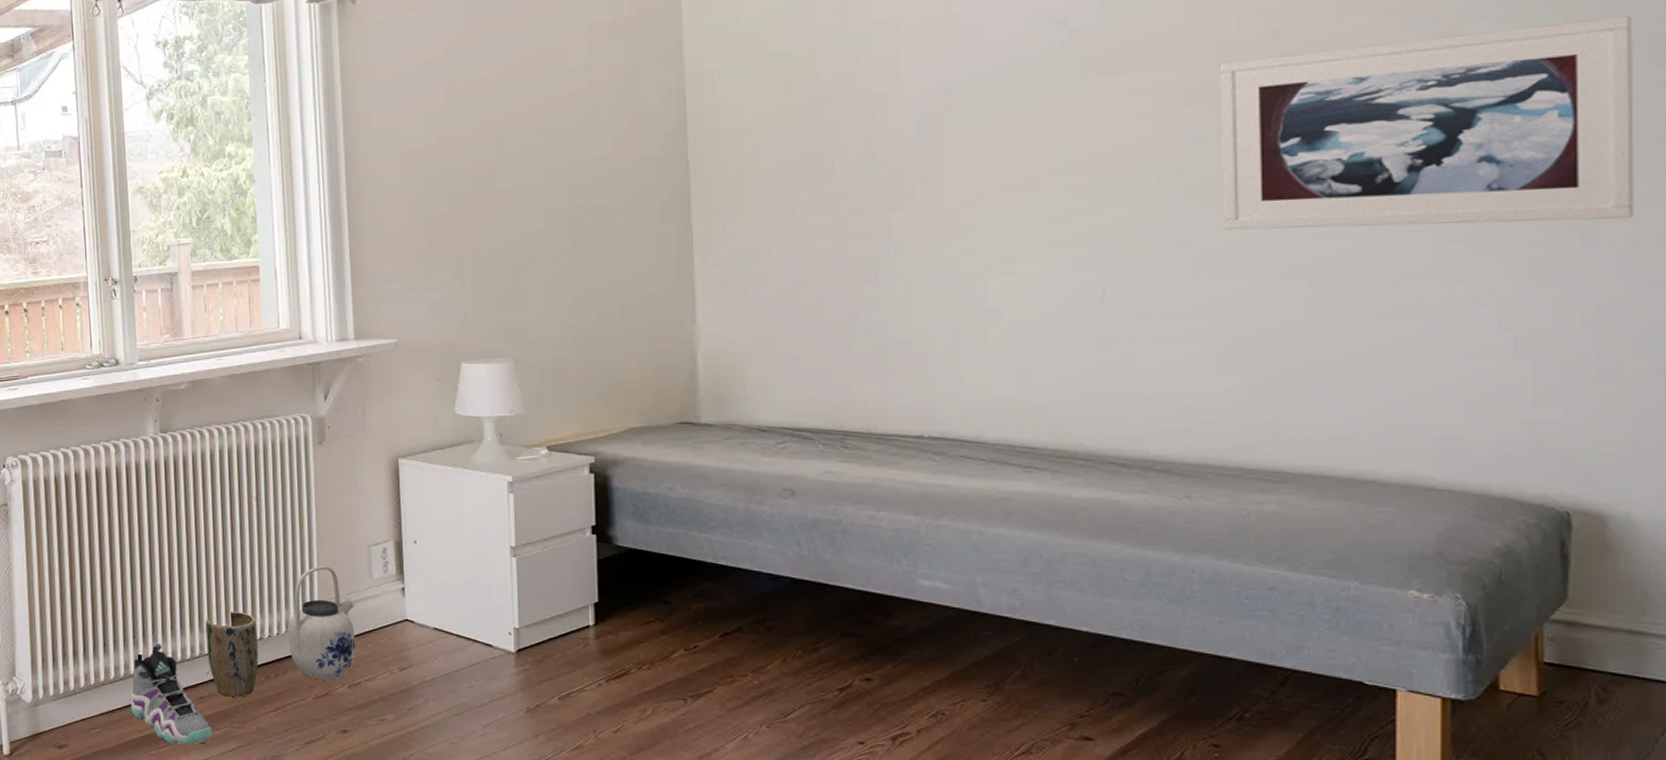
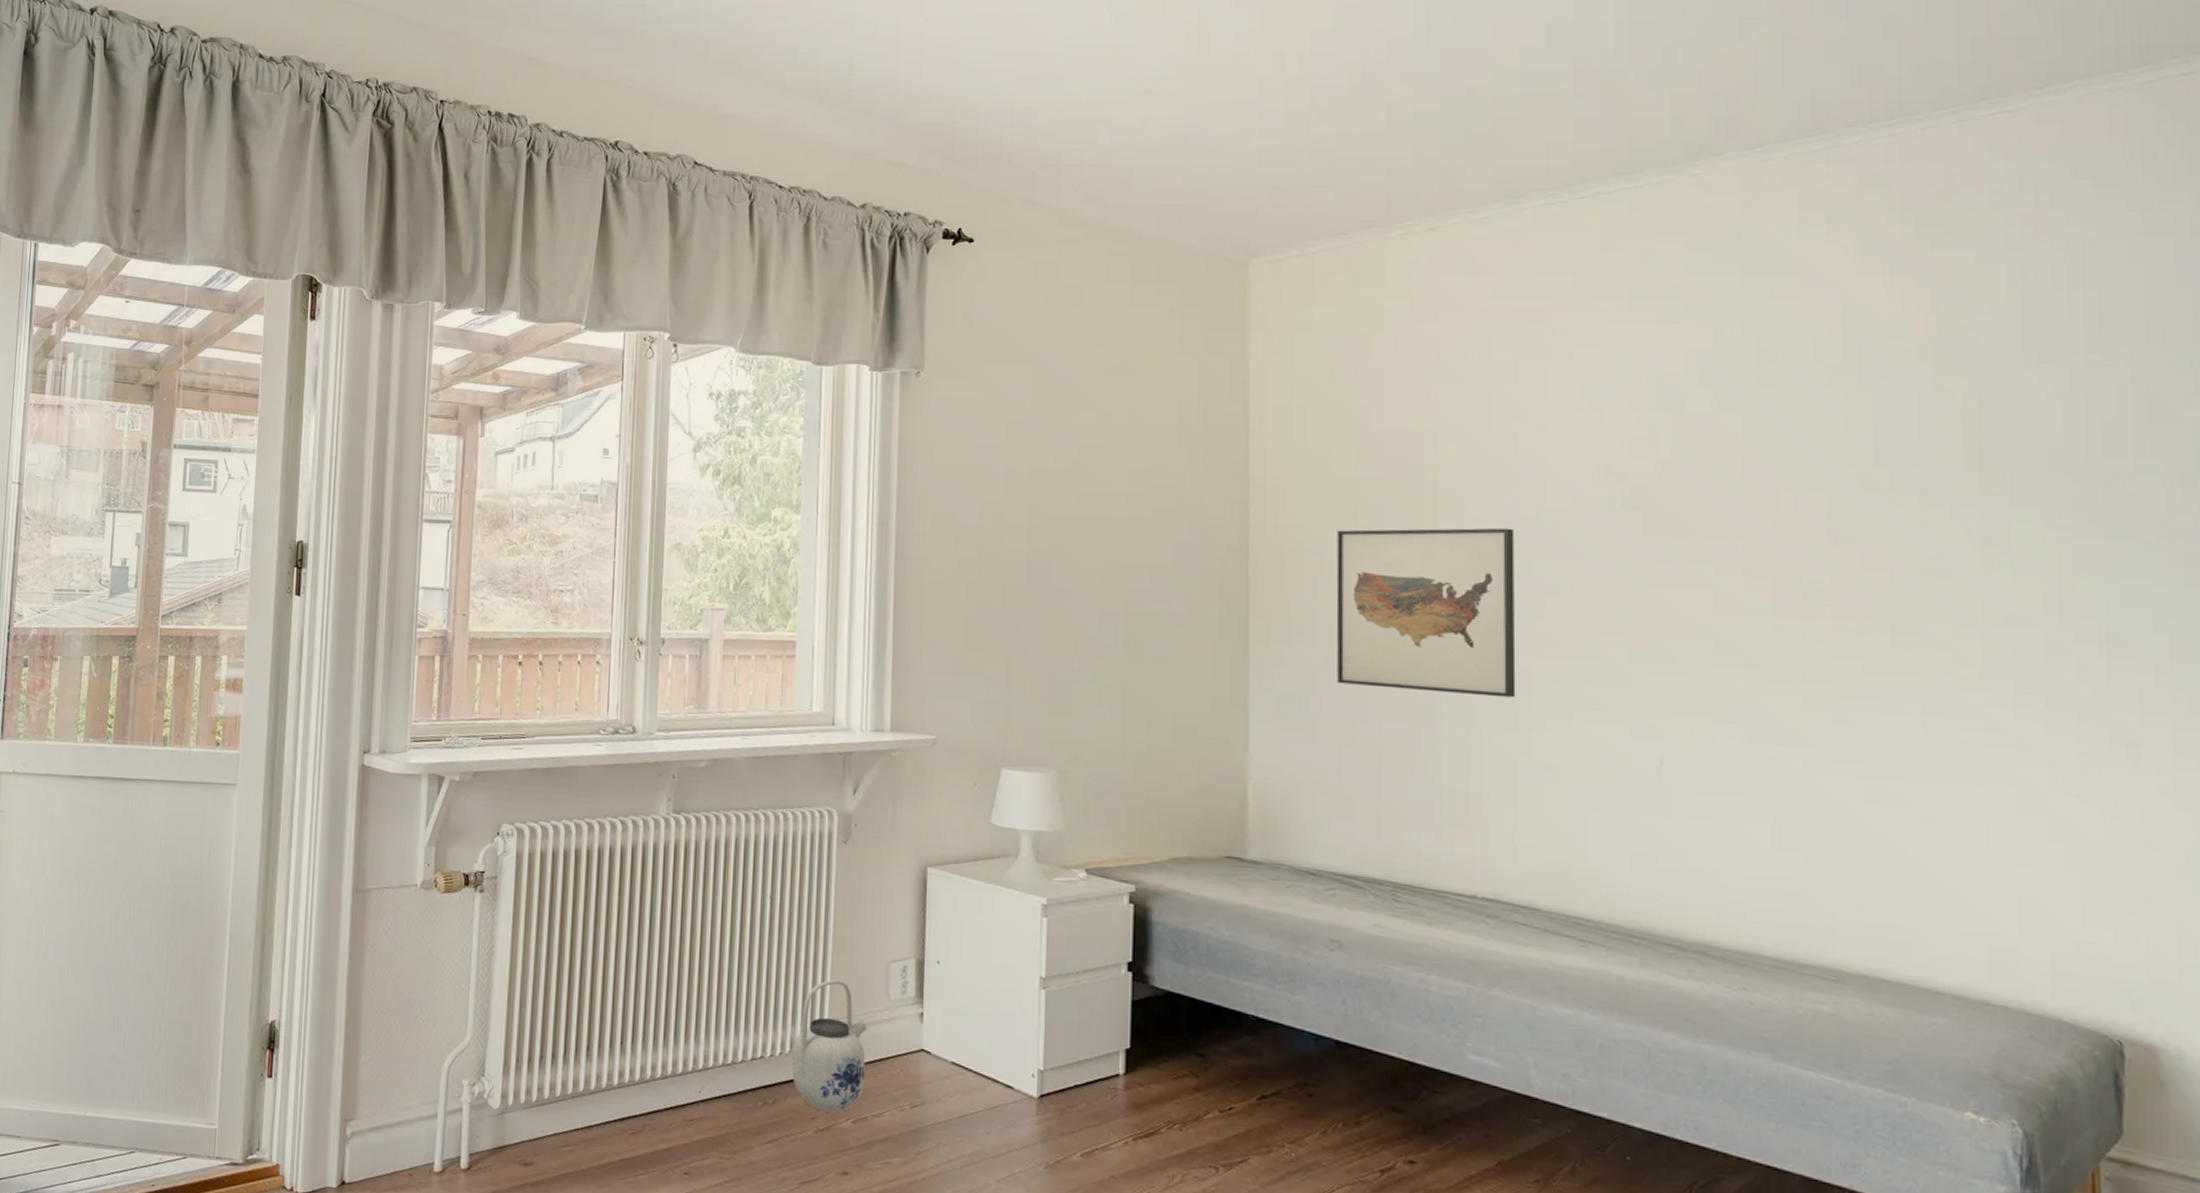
sneaker: present [130,644,213,745] -> none [610,1053,699,1174]
plant pot: present [205,611,259,697] -> none [701,1022,759,1124]
wall art: none [774,84,957,252] -> present [1336,527,1516,698]
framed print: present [1219,15,1634,230] -> none [1776,533,2174,739]

